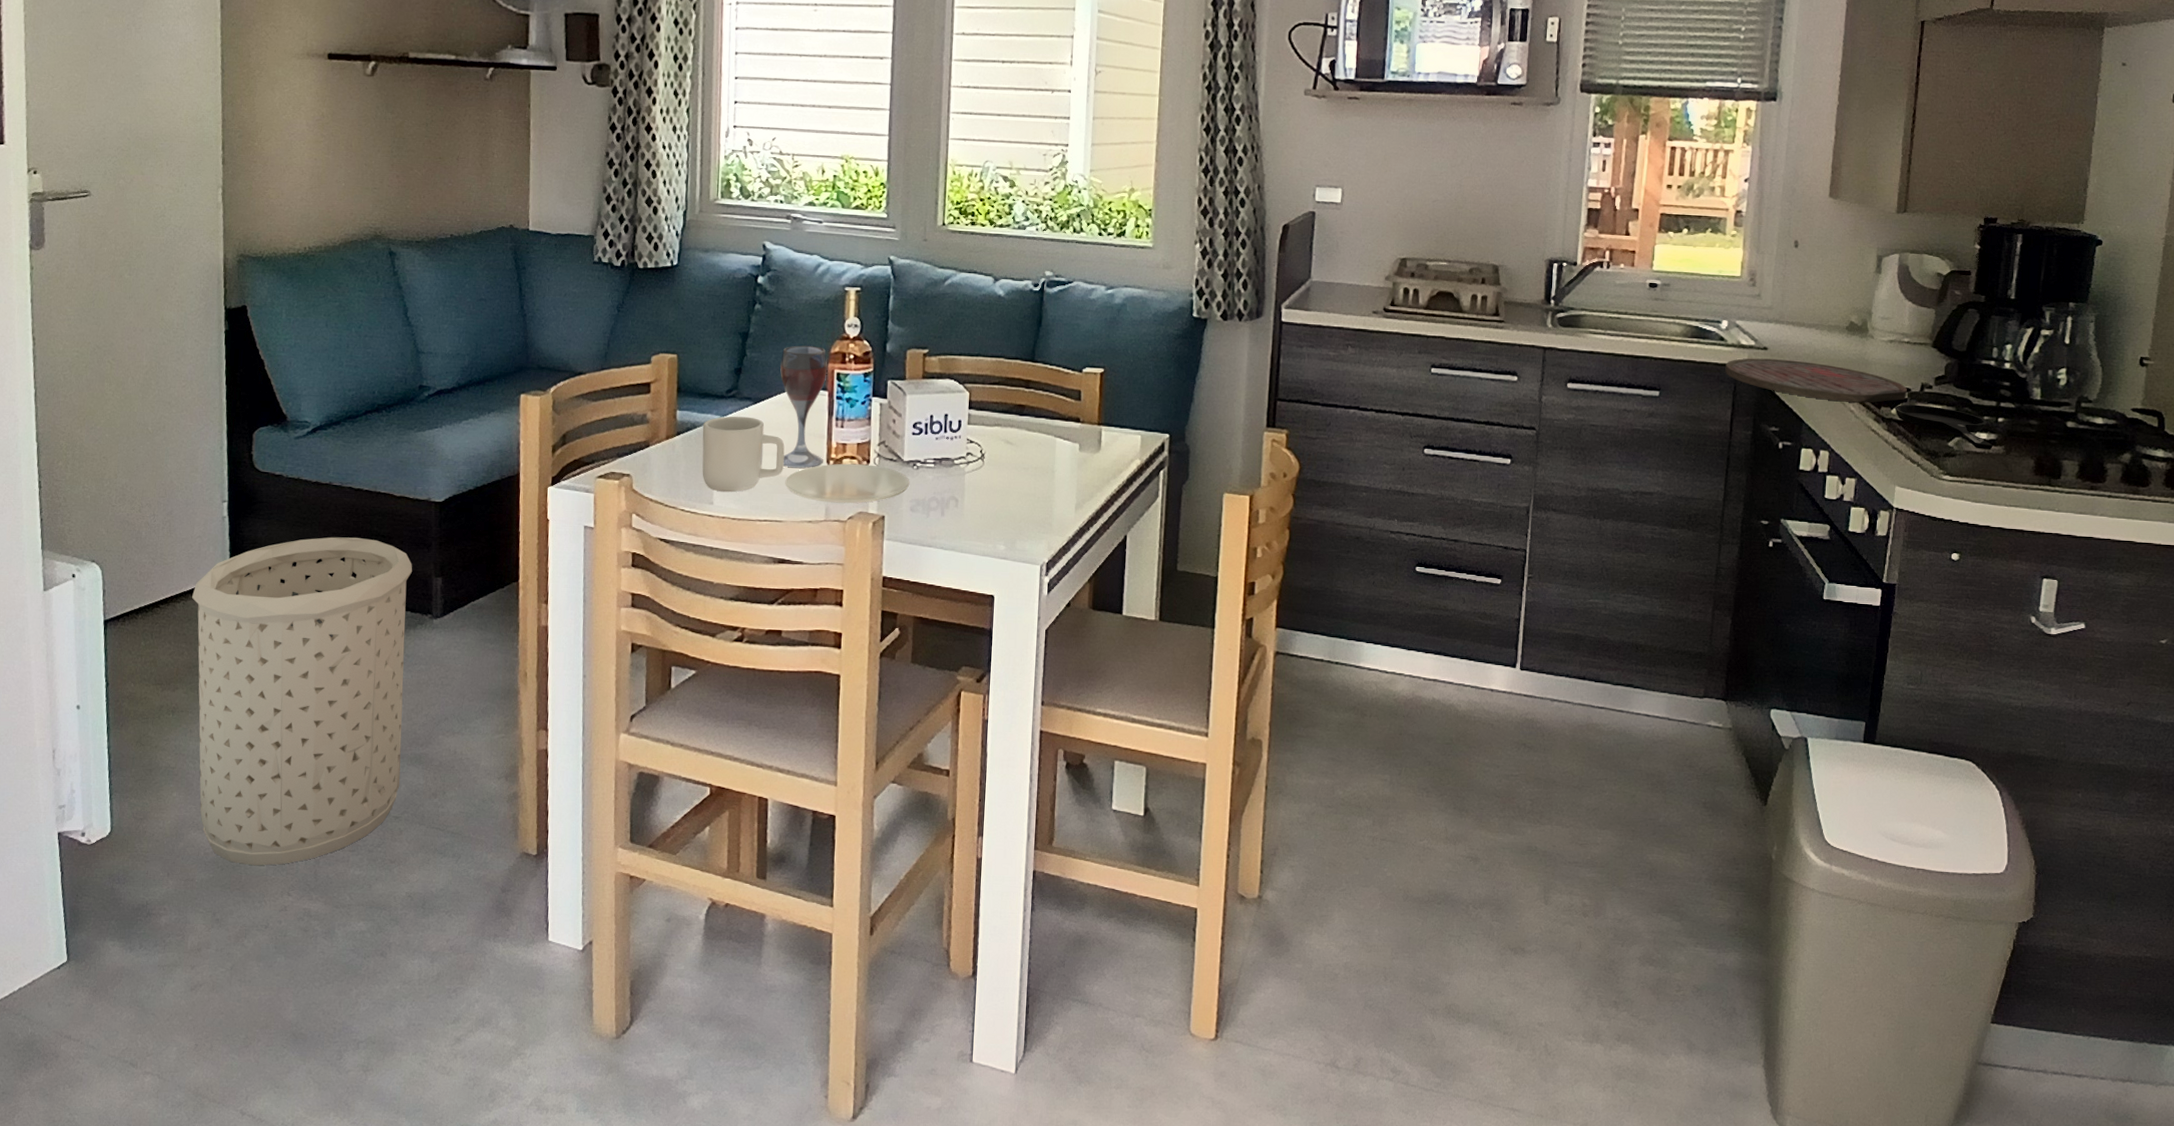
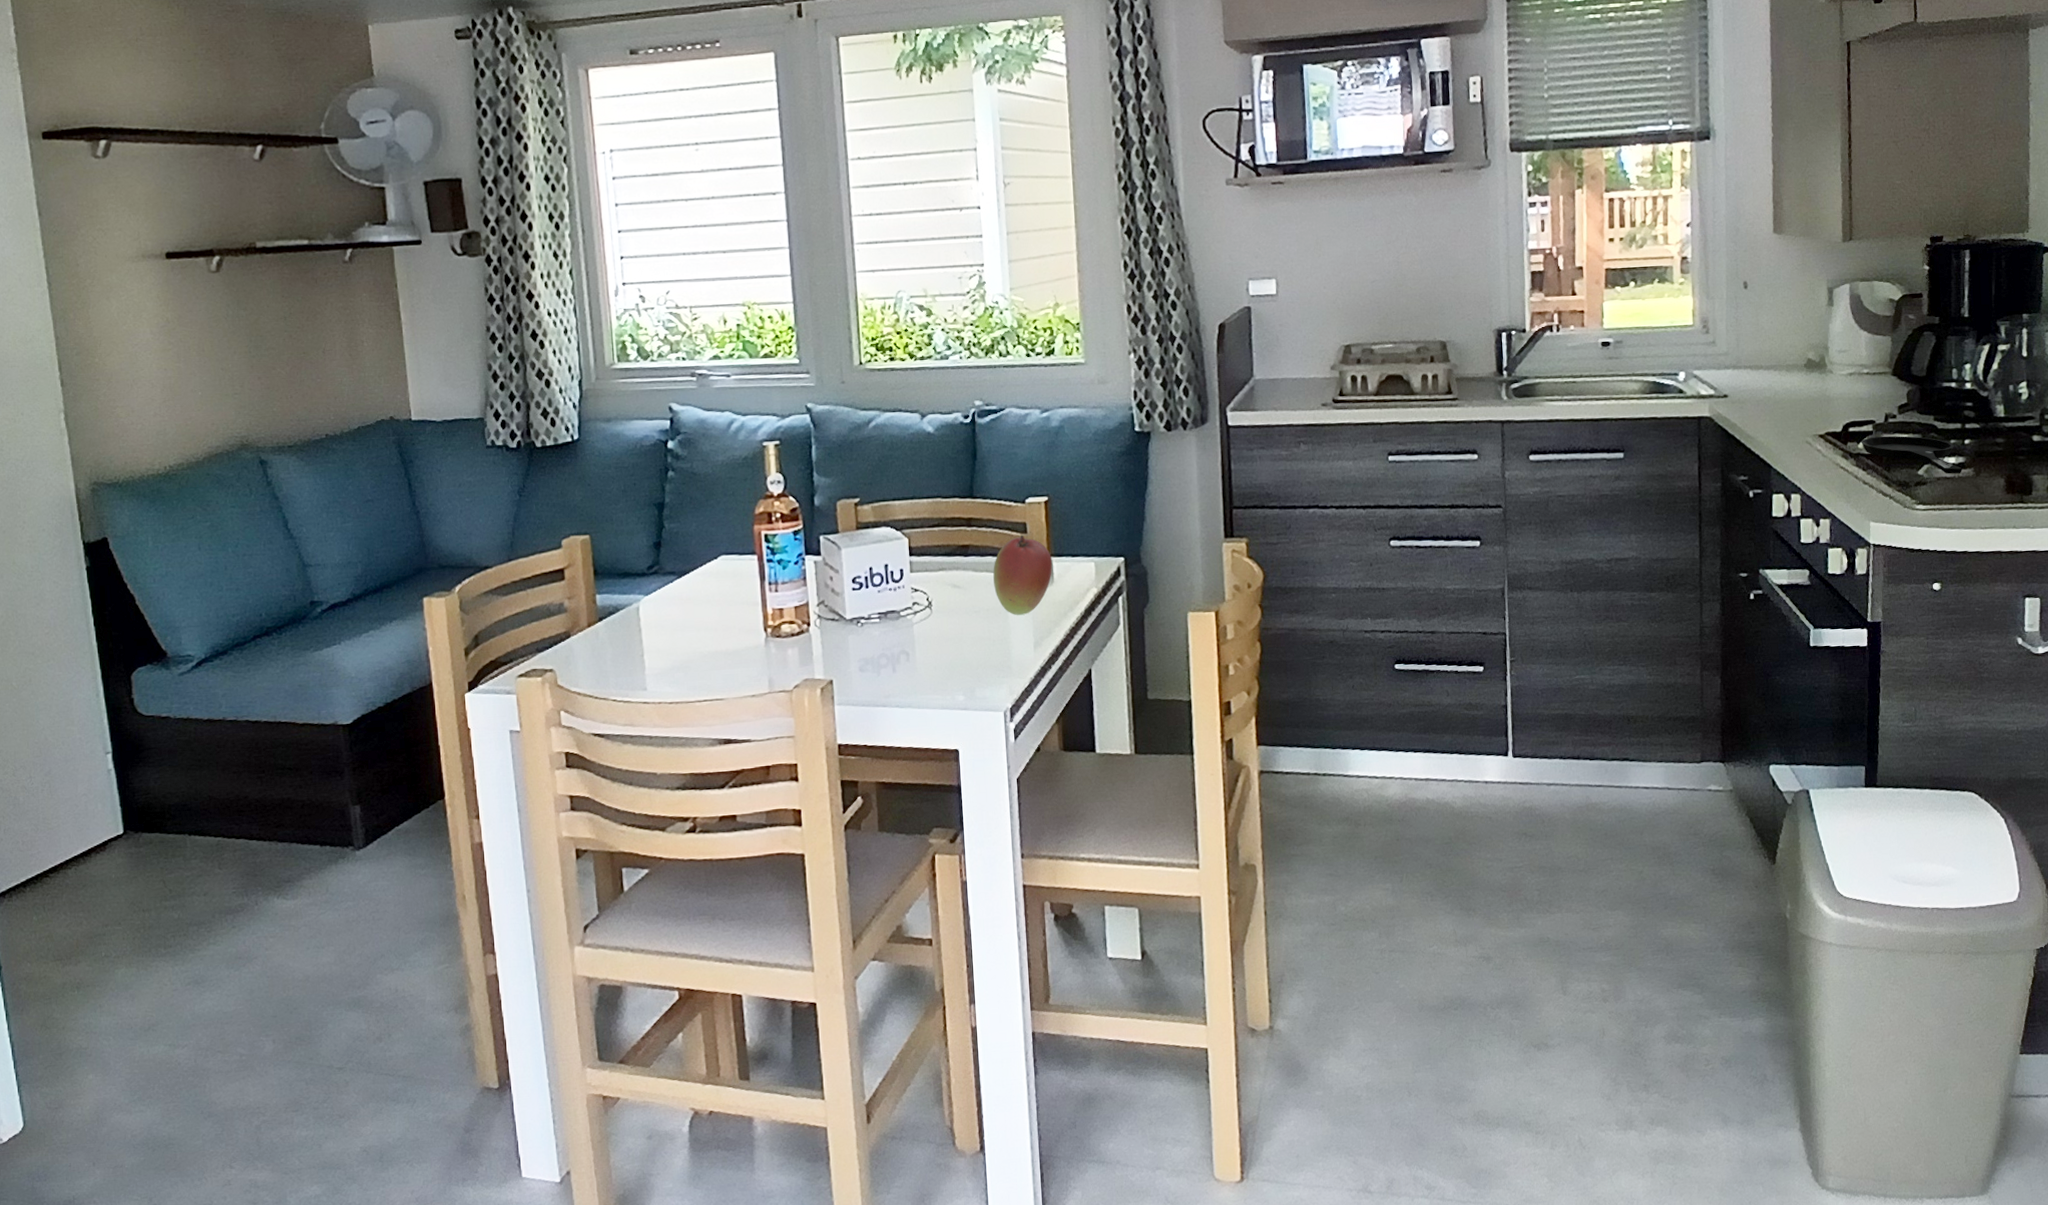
laundry basket: present [192,537,412,866] -> none [84,773,340,1142]
mug: present [702,416,785,493] -> none [626,592,719,676]
cup: present [780,345,827,469] -> none [702,509,760,641]
plate: present [785,463,910,504] -> none [721,627,856,674]
fruit: none [1044,401,1102,477] -> present [993,534,1053,615]
cutting board: present [1725,358,1908,403] -> none [1687,405,1872,442]

